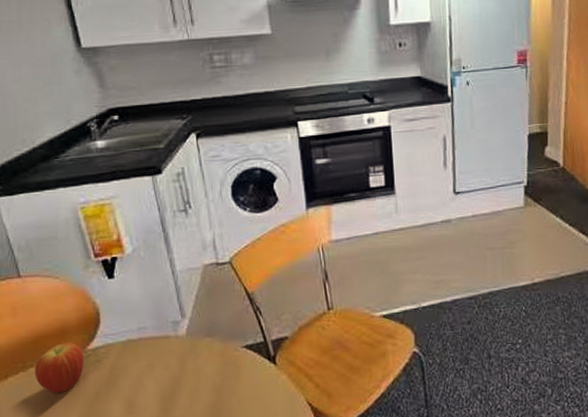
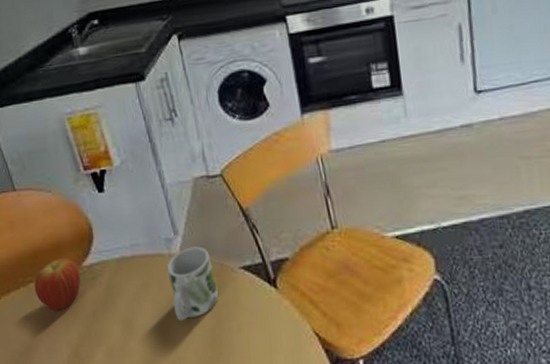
mug: none [172,328,221,398] -> present [167,246,218,320]

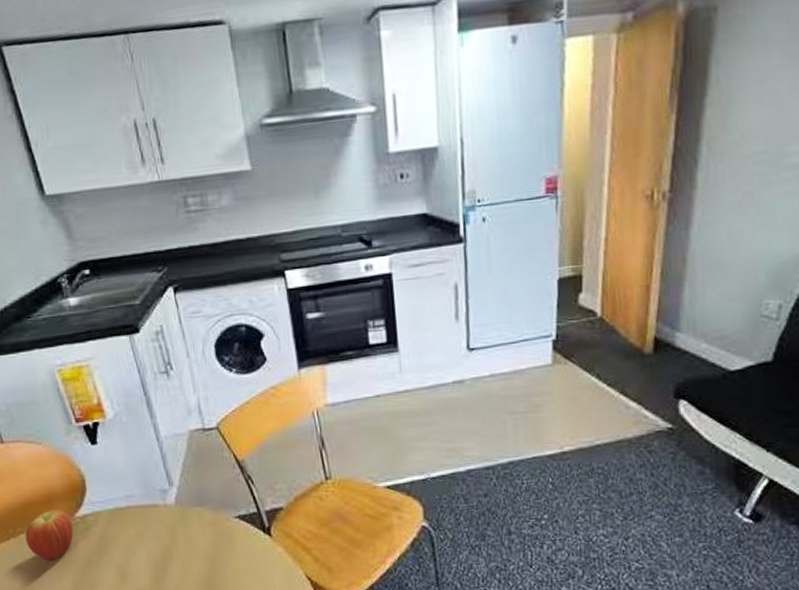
mug: present [167,246,218,320] -> none [161,497,213,568]

